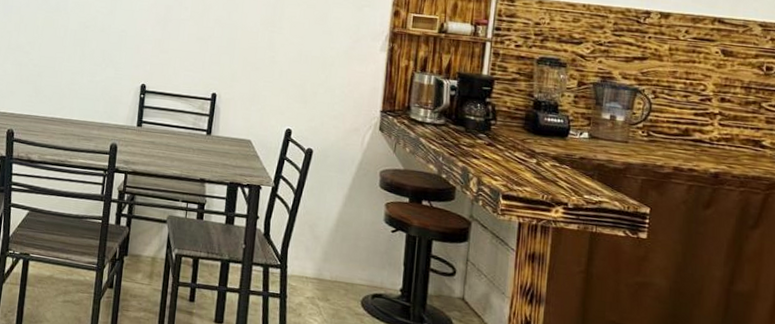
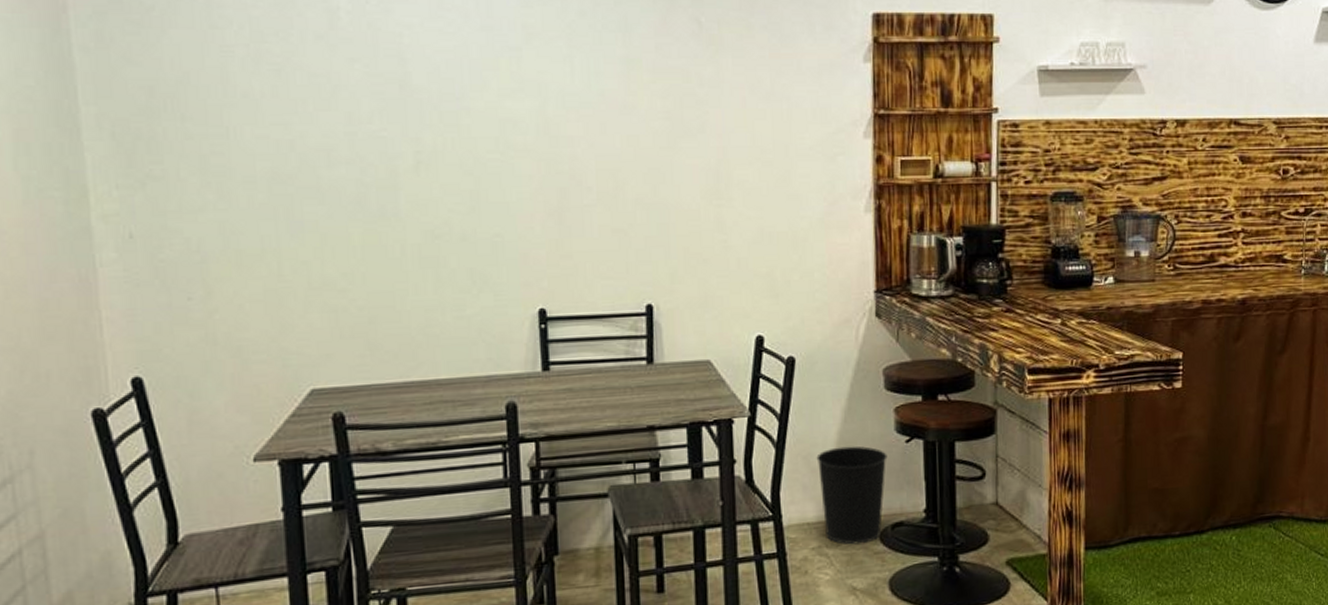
wastebasket: none [319,224,376,305] -> present [816,446,888,545]

